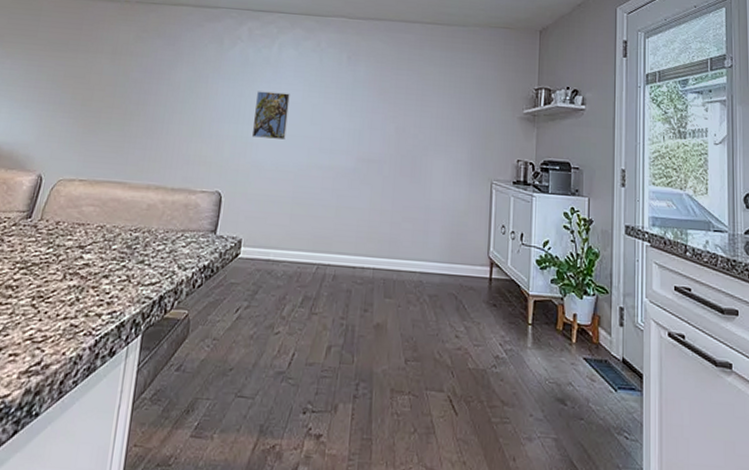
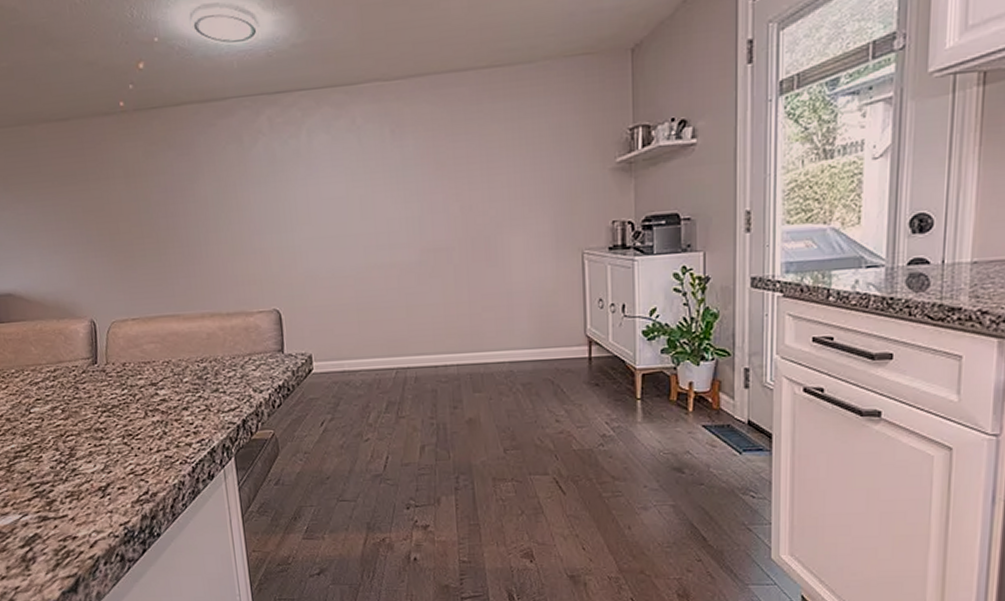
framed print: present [251,91,290,139] -> none [293,188,336,245]

